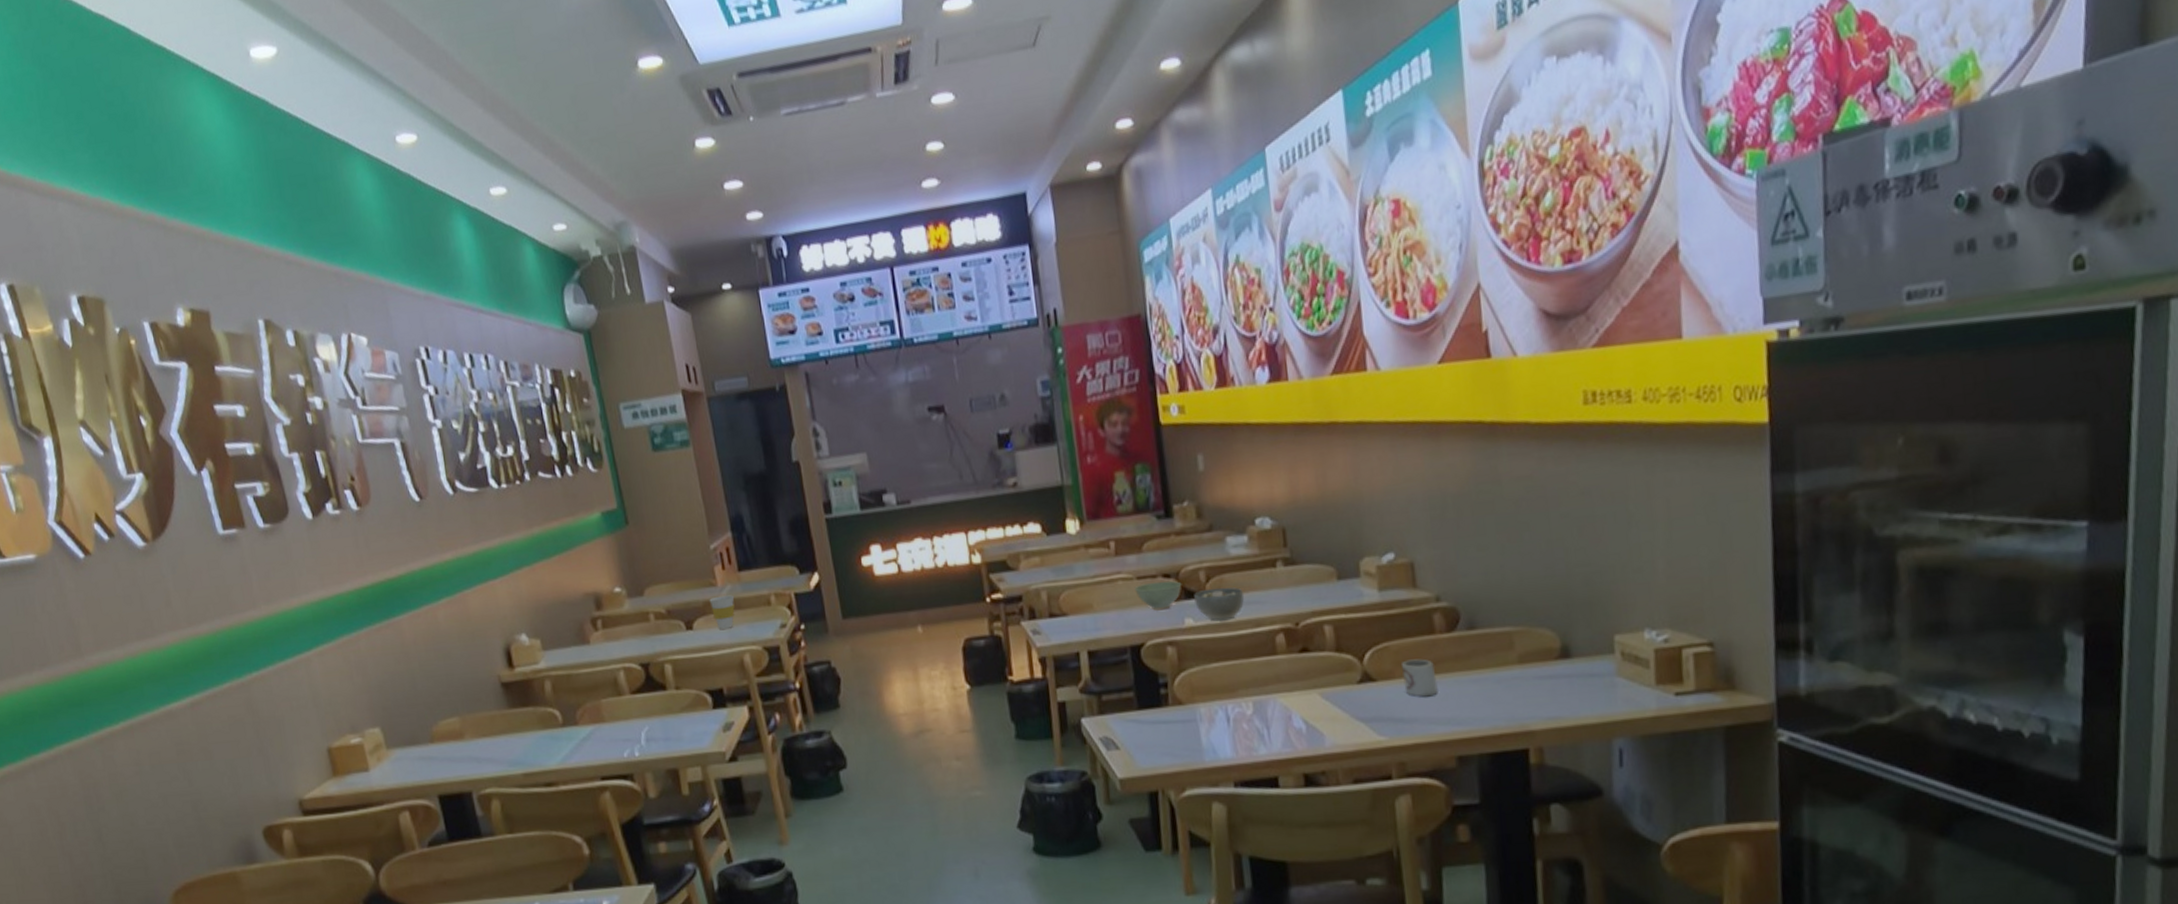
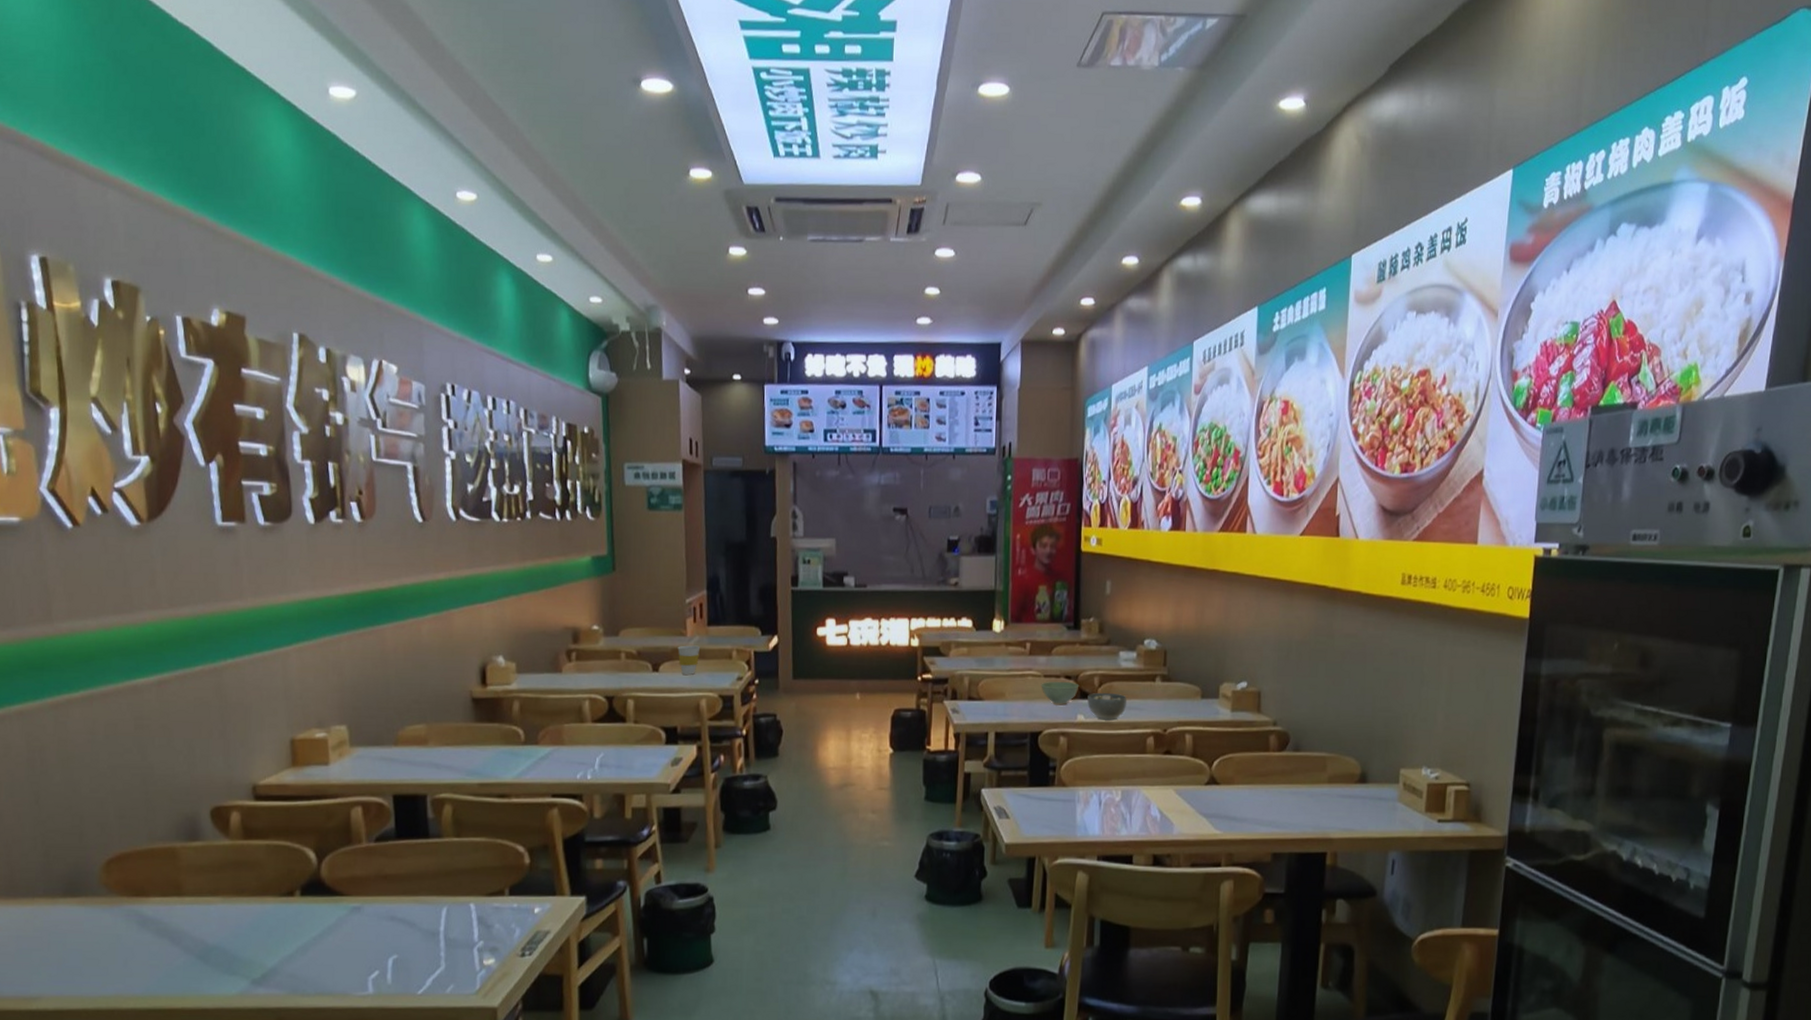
cup: present [1400,659,1438,697] -> none [1240,770,1266,802]

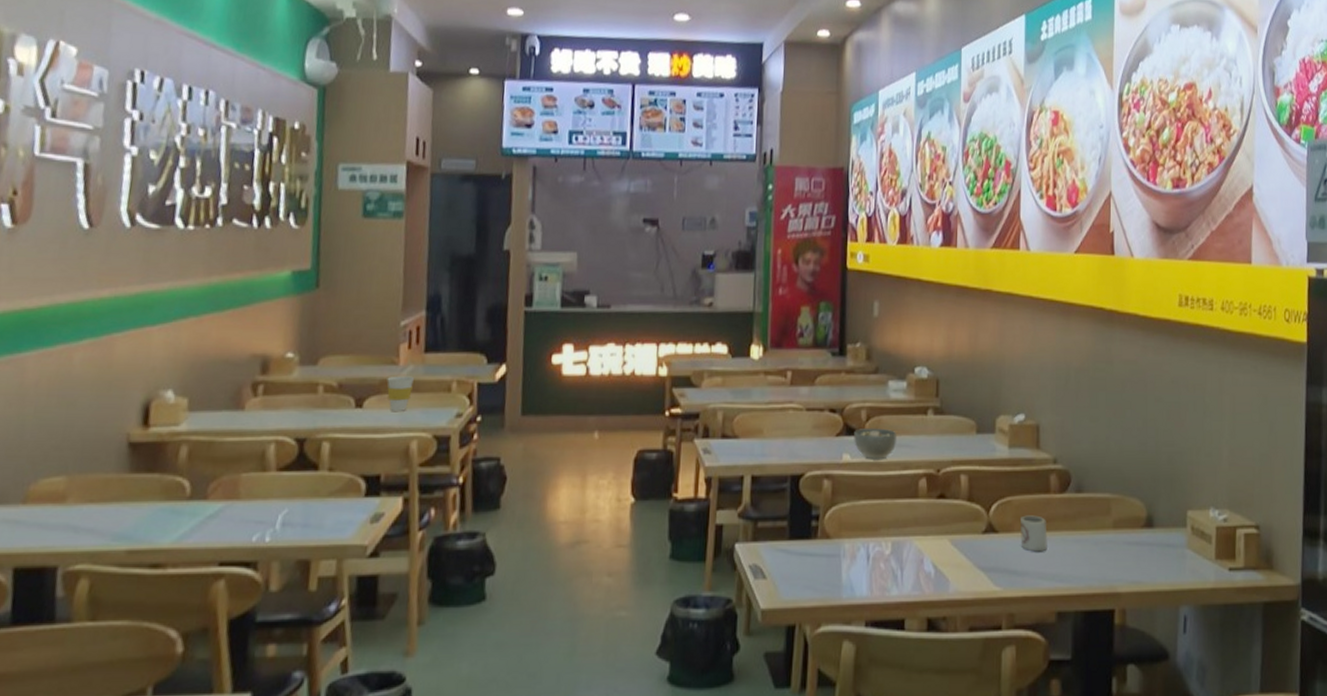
bowl: present [1041,681,1080,706] -> none [802,415,845,443]
cup: none [1240,770,1266,802] -> present [1019,515,1048,552]

